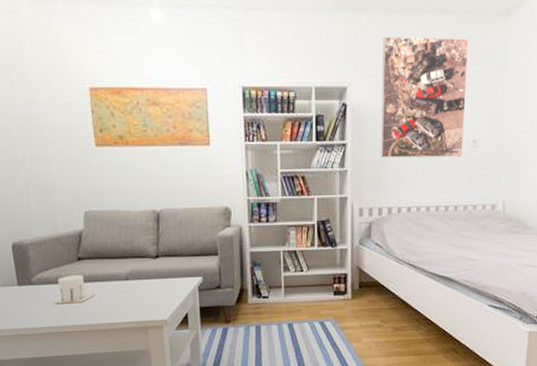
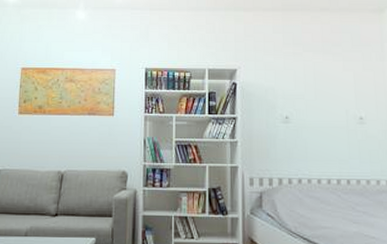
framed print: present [380,36,469,158] -> none [267,29,351,133]

